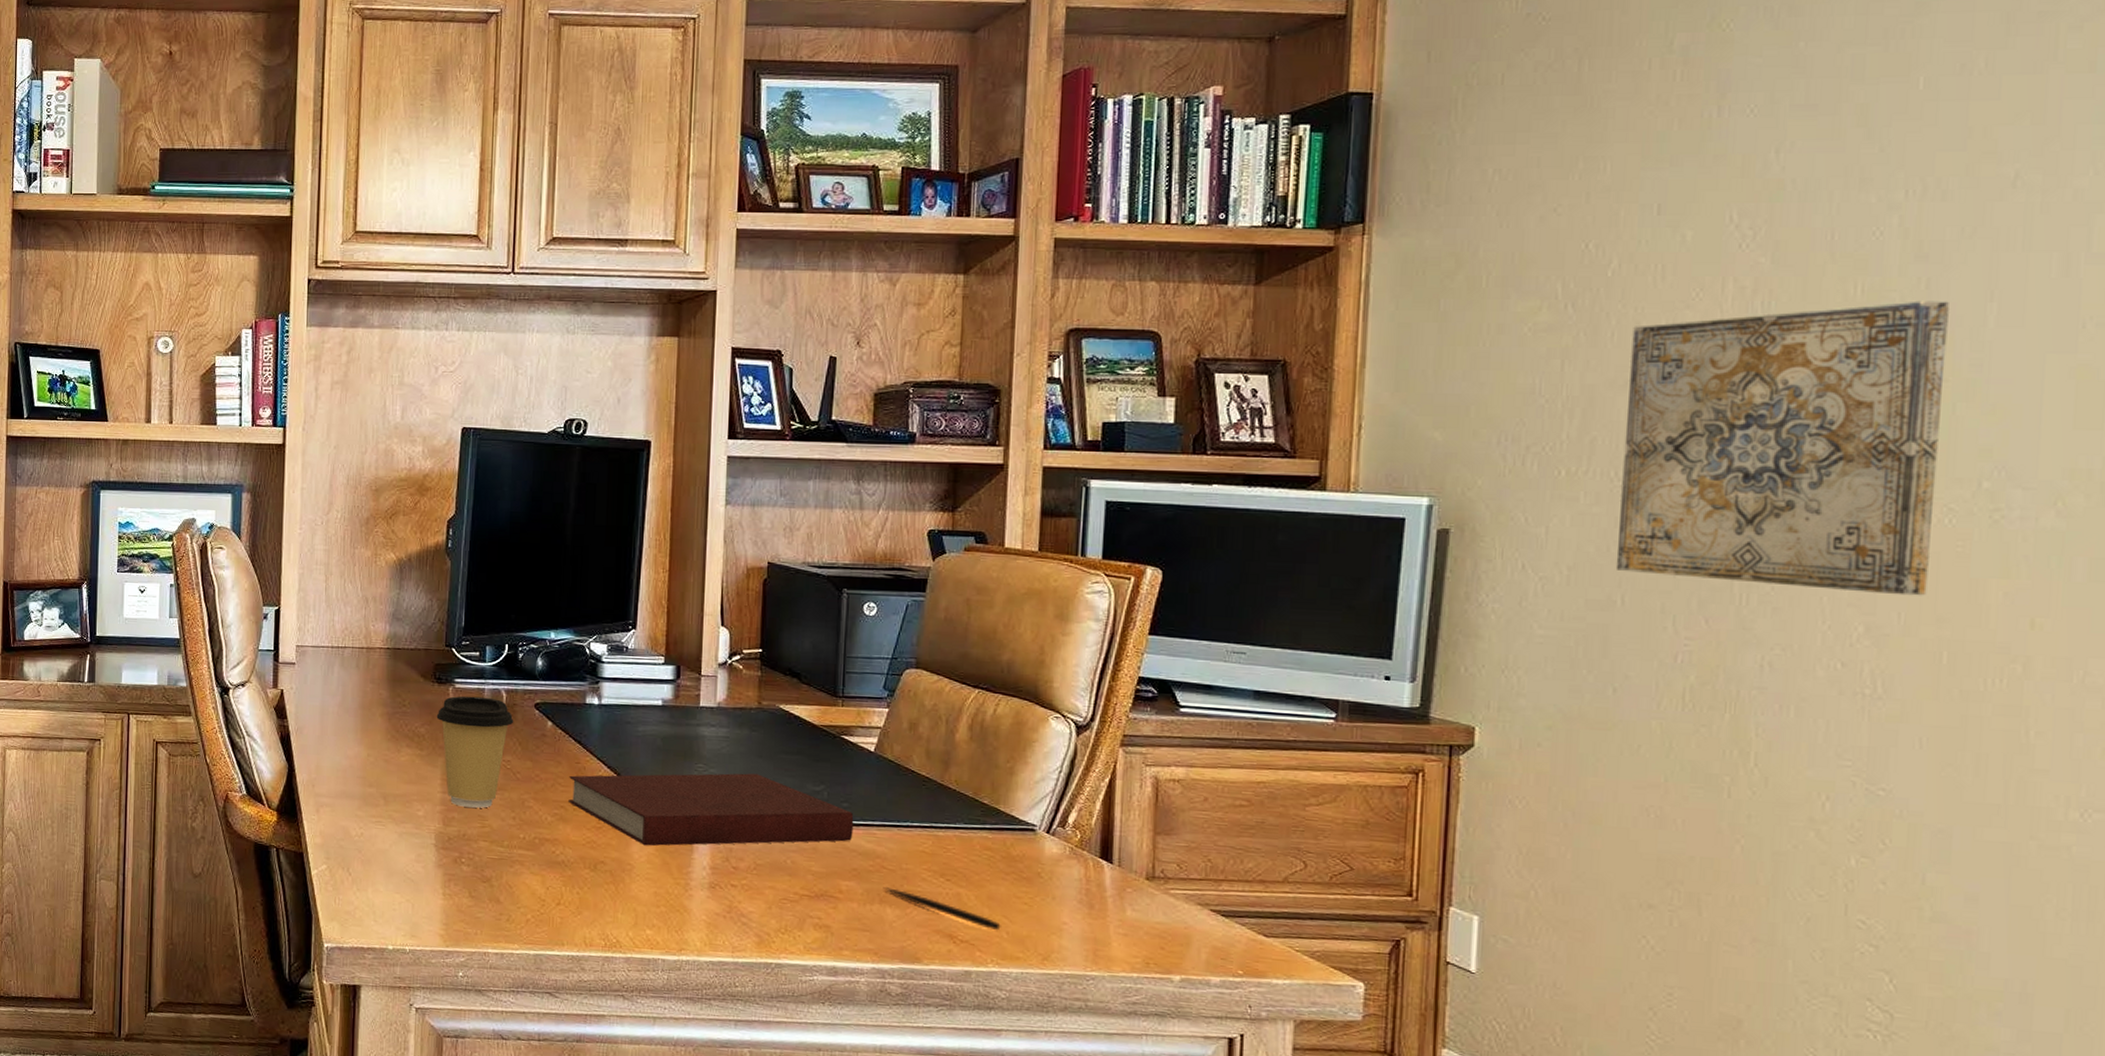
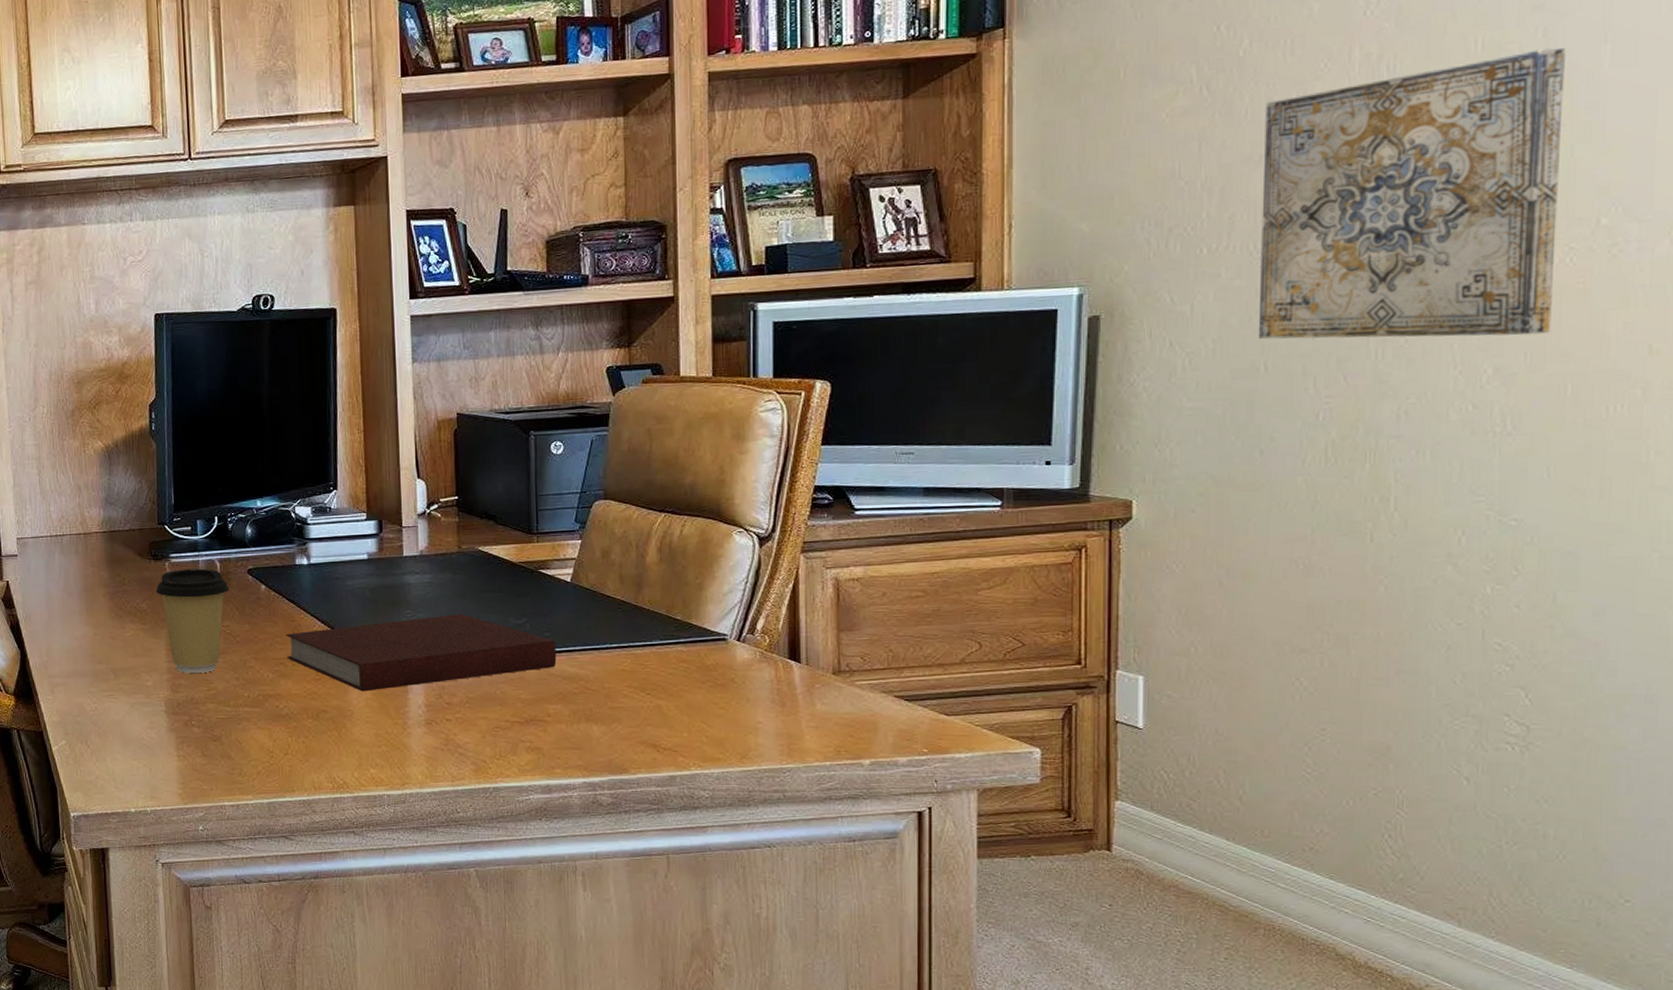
pen: present [883,886,1001,931] -> none [588,705,701,736]

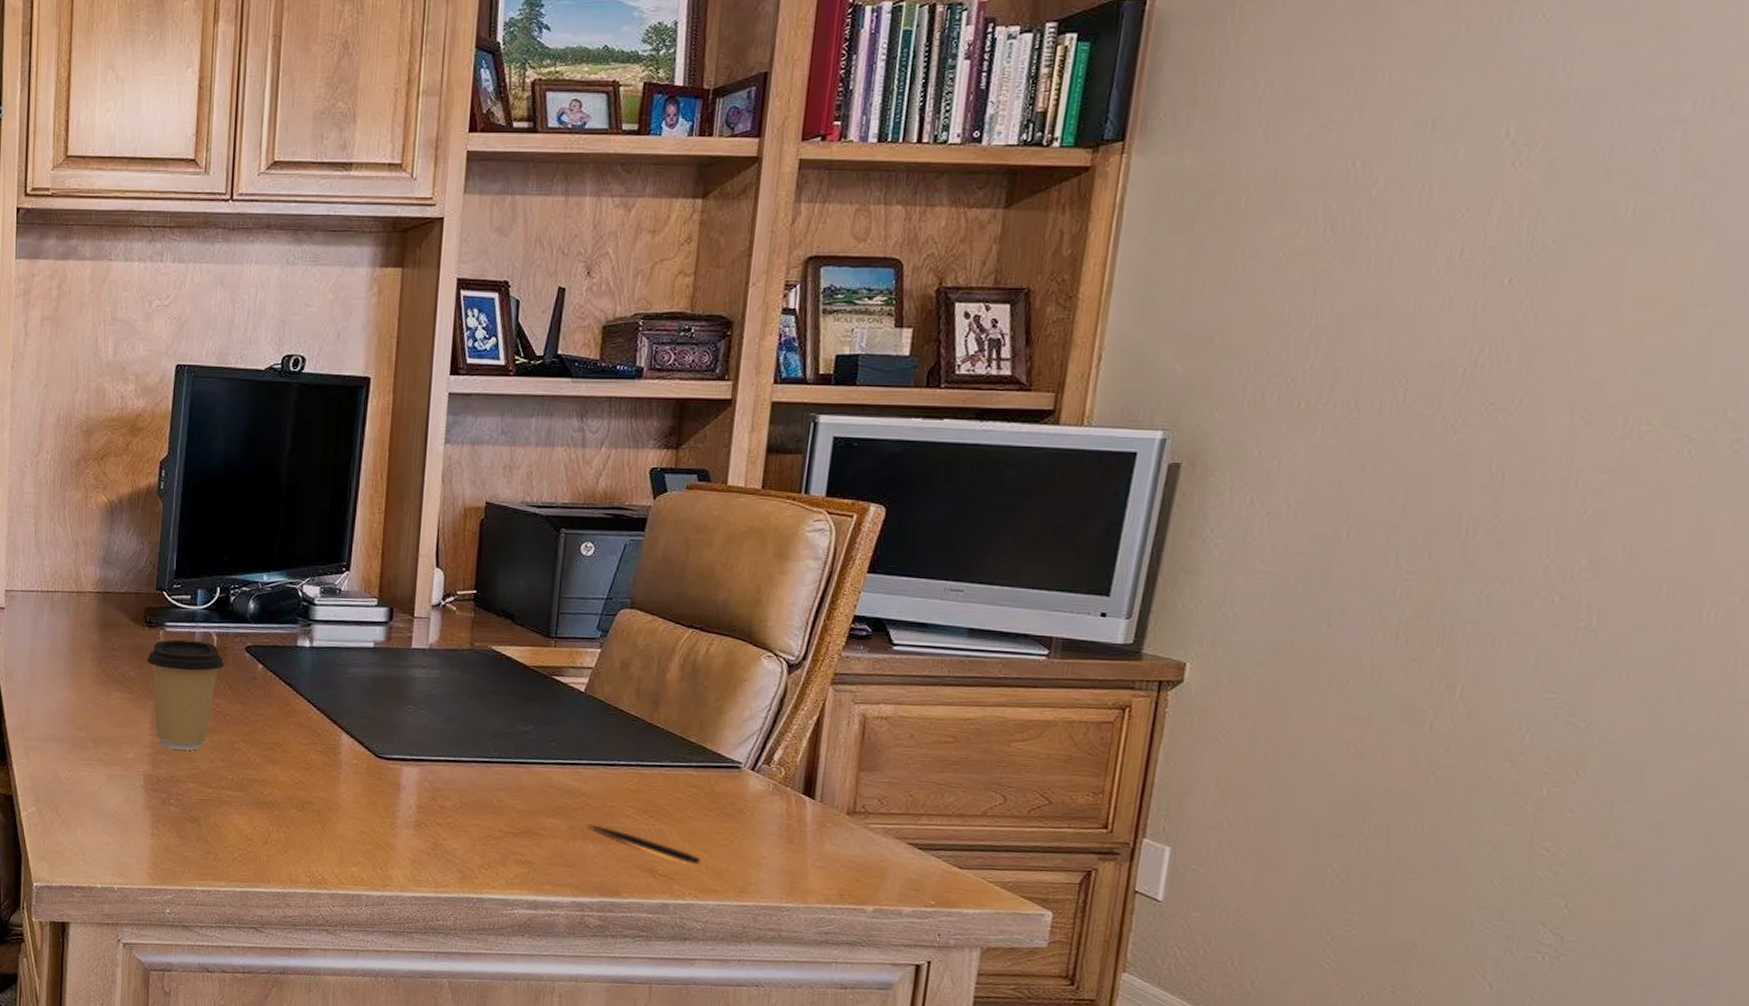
notebook: present [286,614,557,692] -> none [277,714,561,786]
pen: none [588,705,701,736] -> present [586,823,701,865]
wall art: present [1258,47,1565,340] -> none [1345,221,1722,528]

